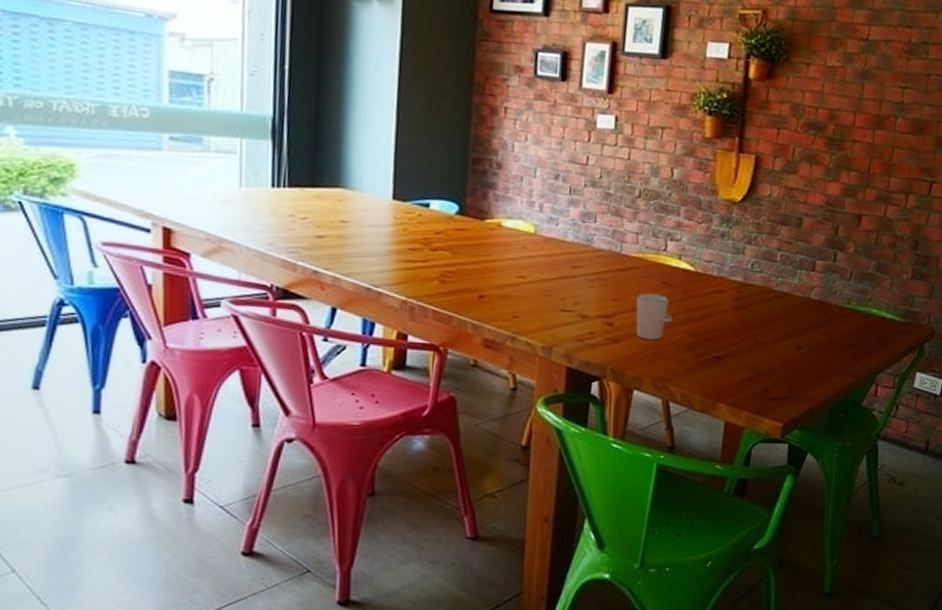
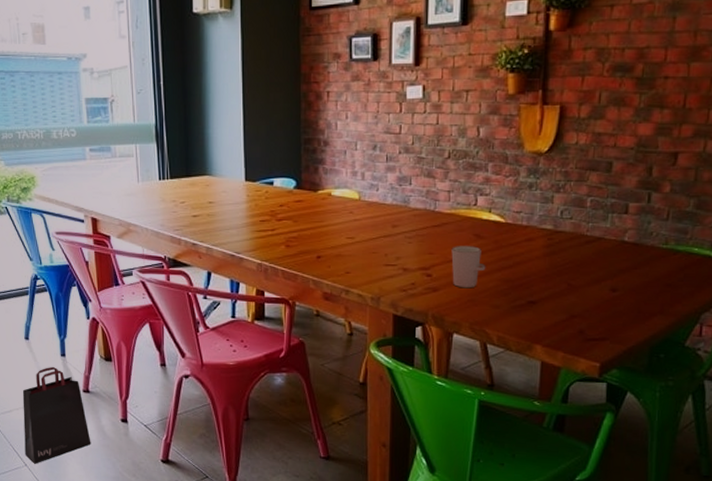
shopping bag: none [14,427,132,568] -> present [22,366,91,464]

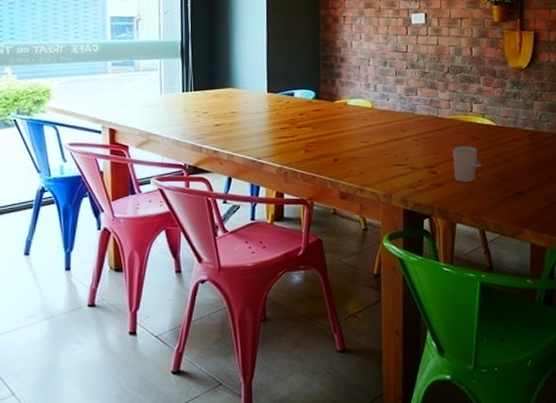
shopping bag: present [22,366,91,464] -> none [13,281,94,392]

